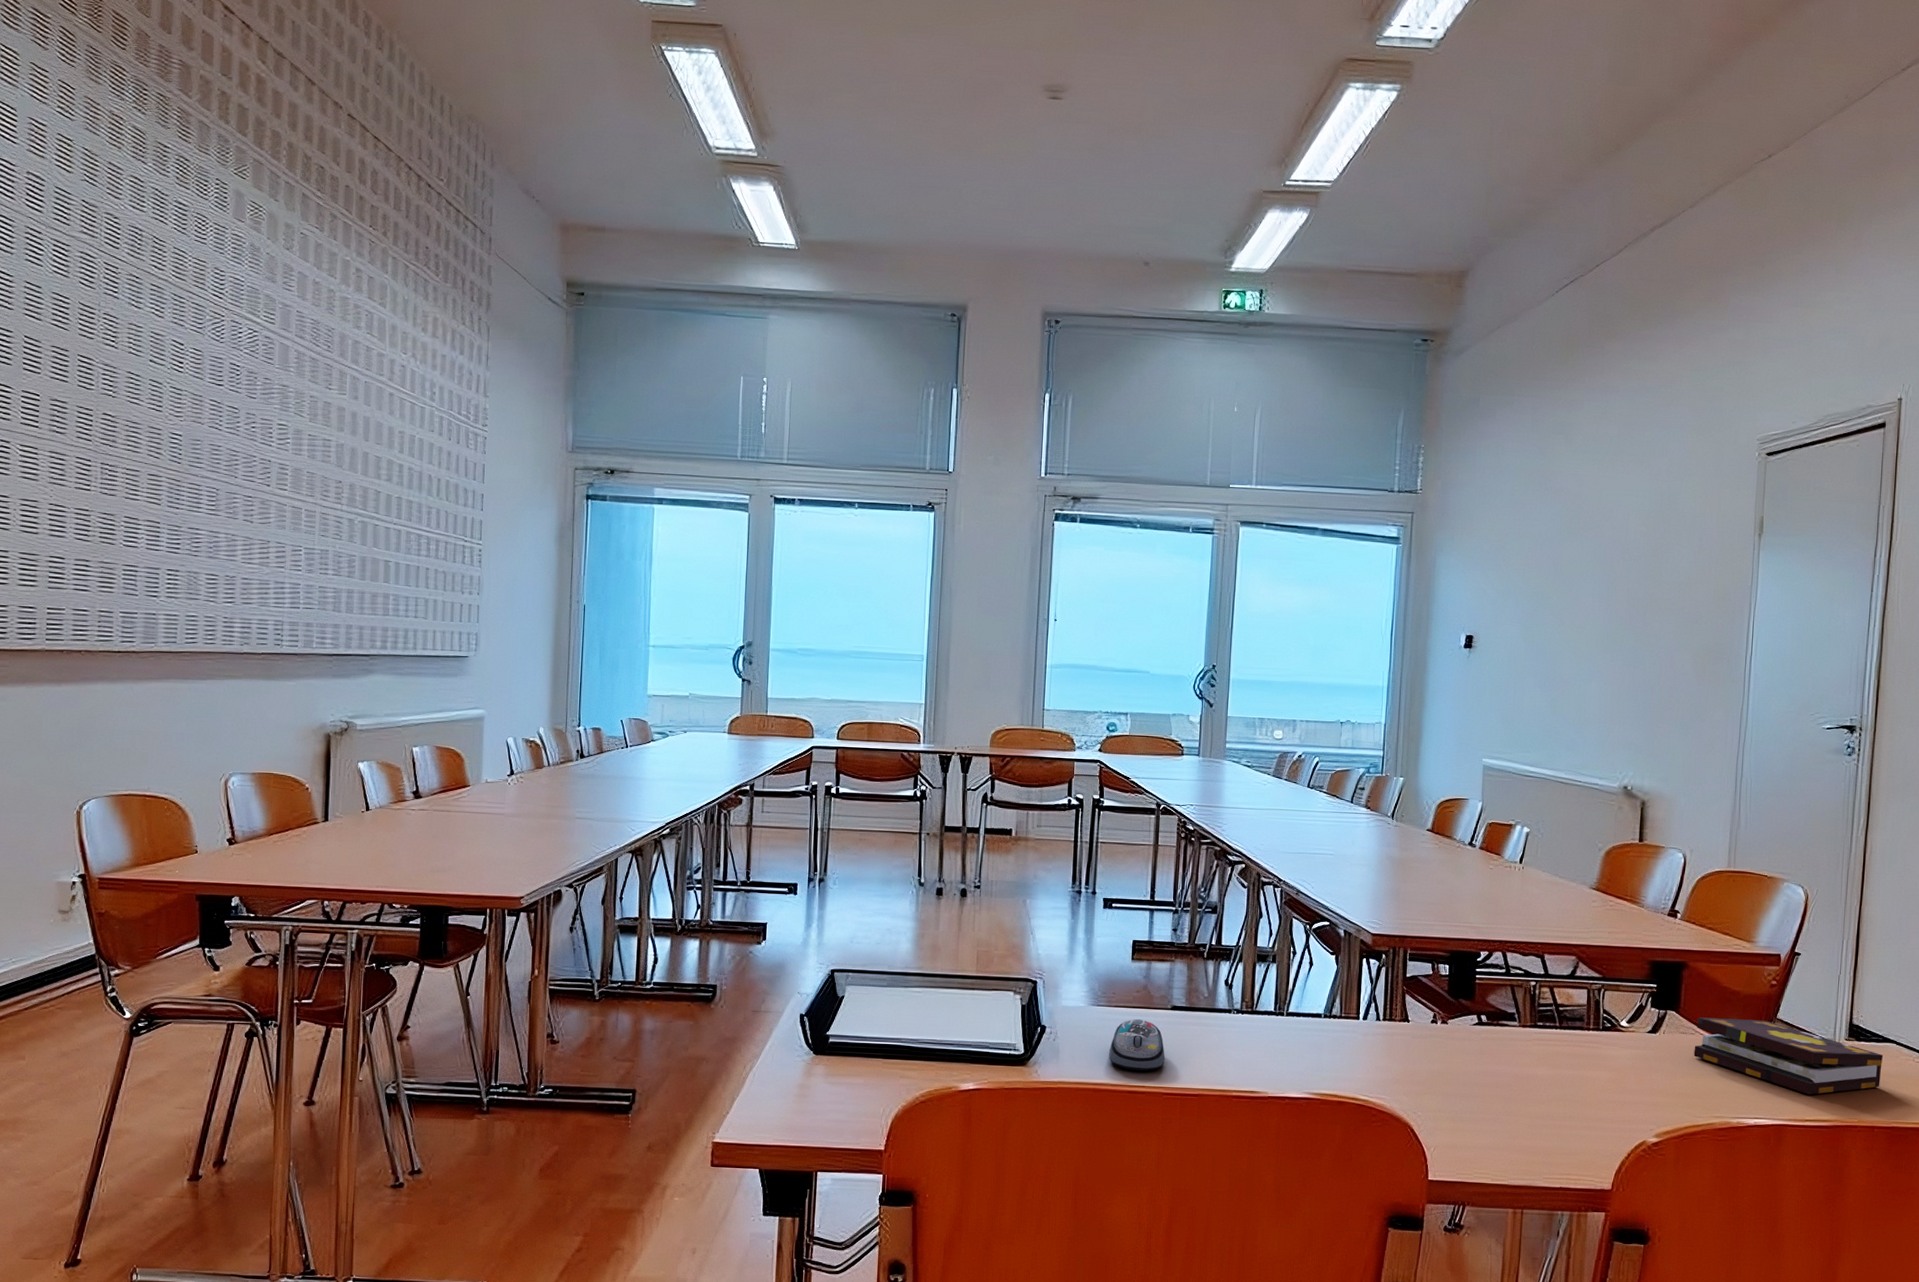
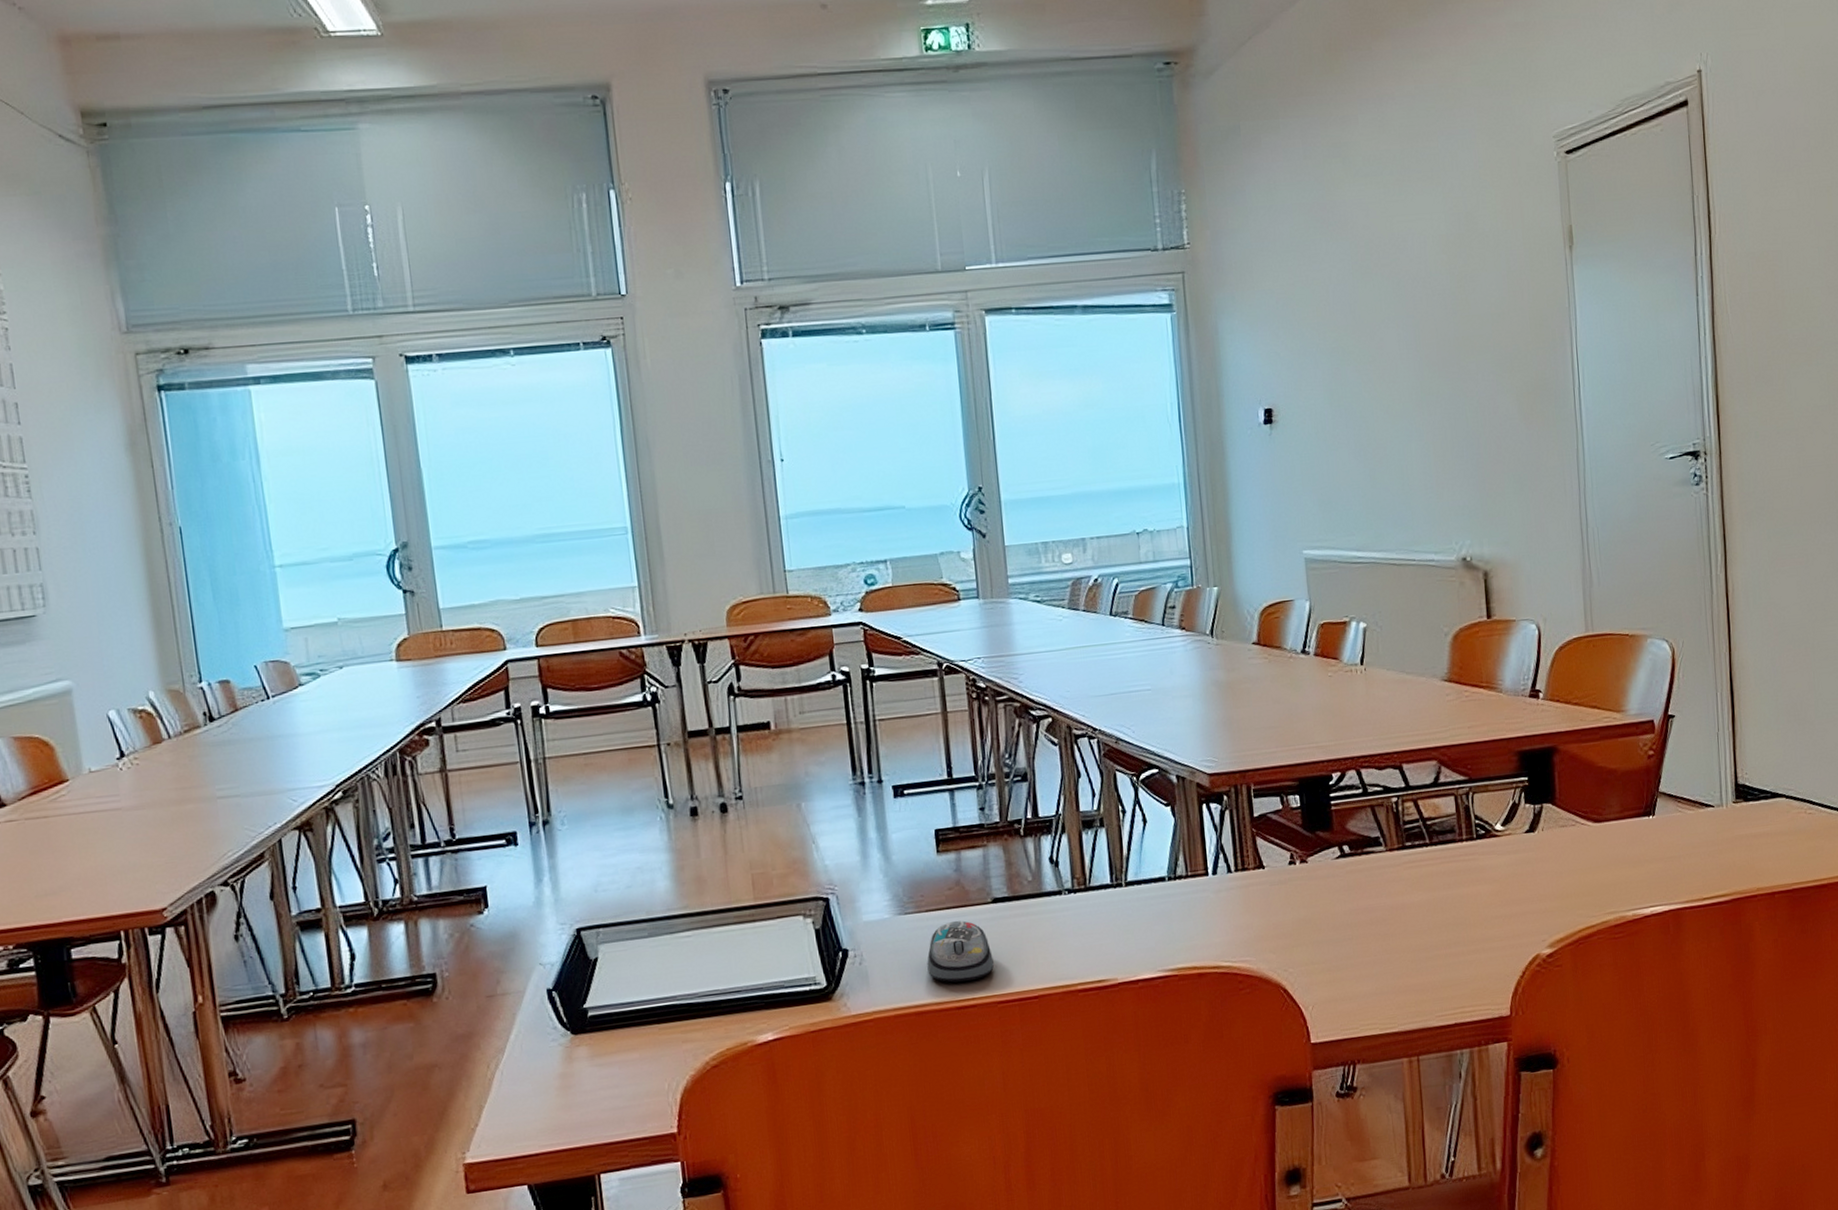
book: present [1694,1017,1884,1095] -> none [1576,796,1775,870]

